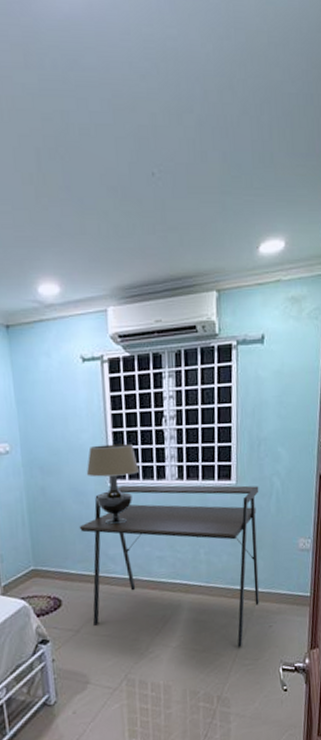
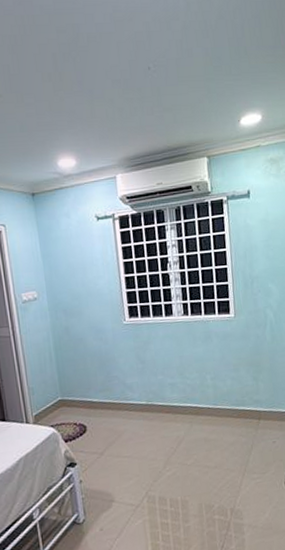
desk: present [79,485,260,648] -> none [99,317,262,463]
table lamp: present [86,443,140,525] -> none [103,286,150,358]

